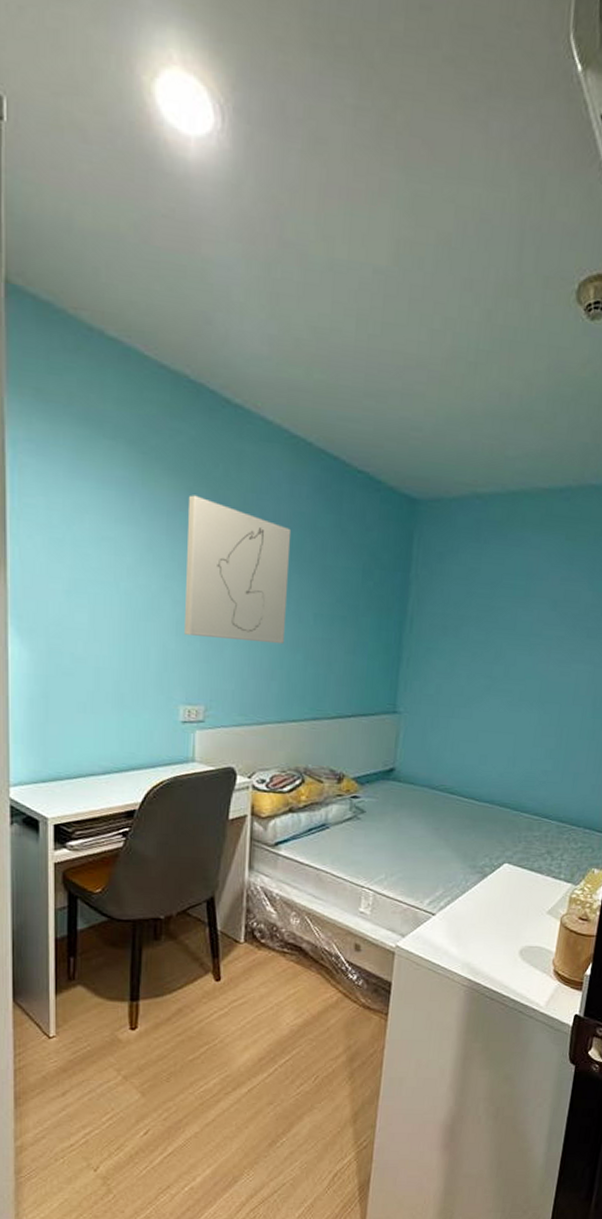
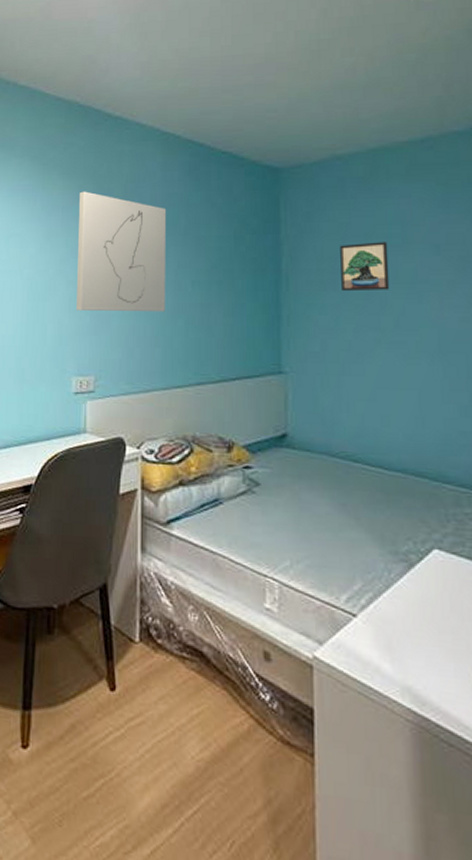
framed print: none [462,591,511,641] -> present [340,242,390,292]

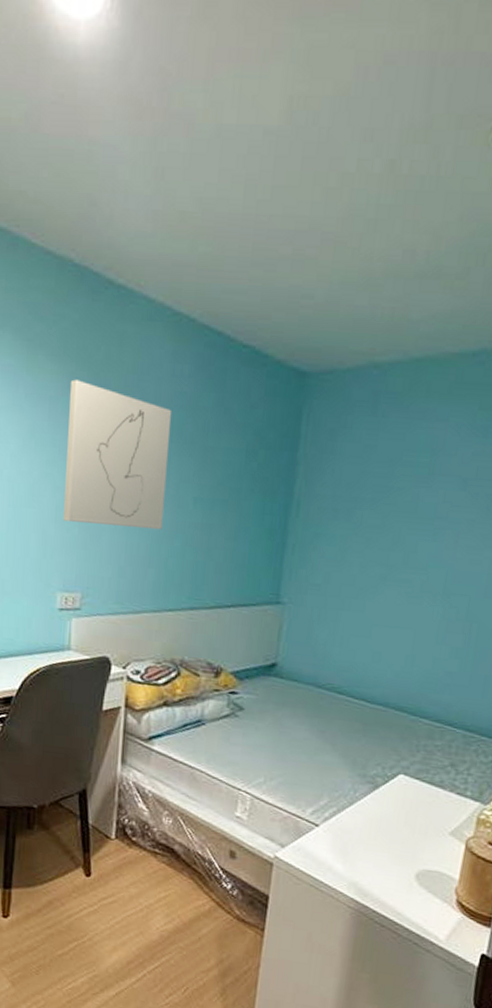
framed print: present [340,242,390,292] -> none [355,470,413,525]

